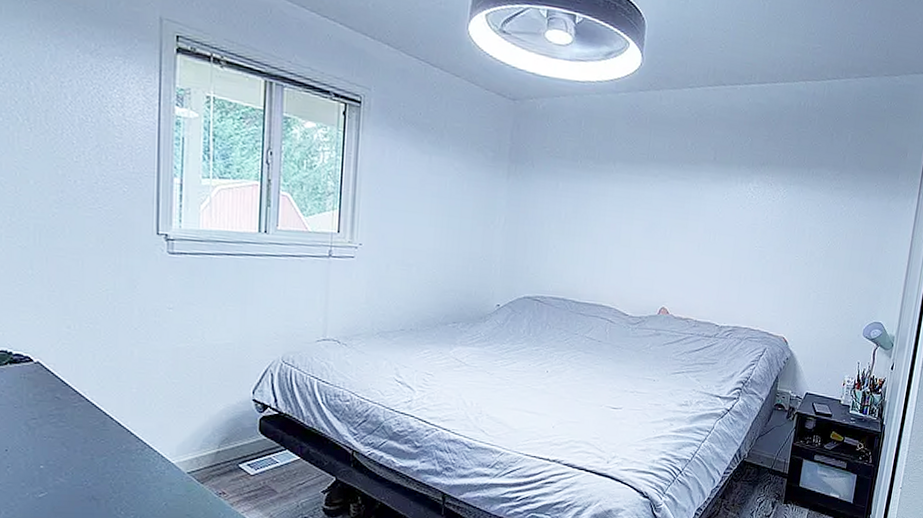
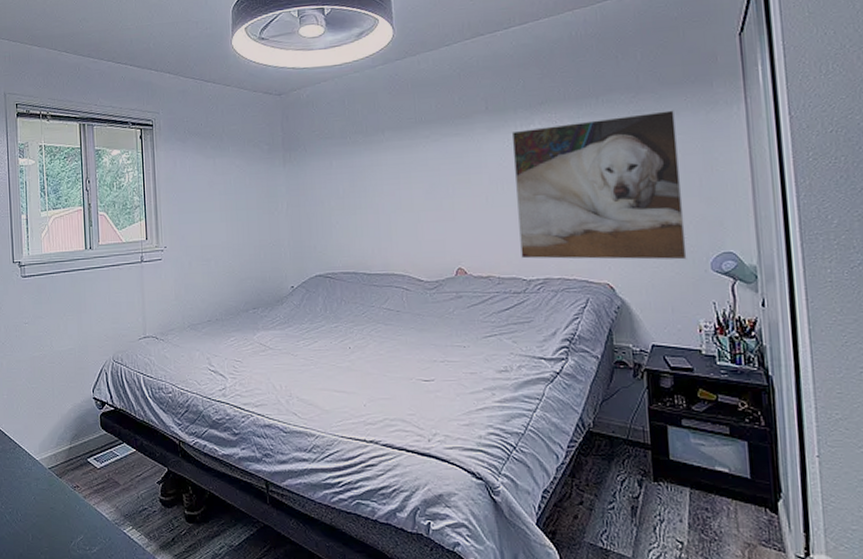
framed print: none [718,185,866,325] -> present [511,110,687,260]

